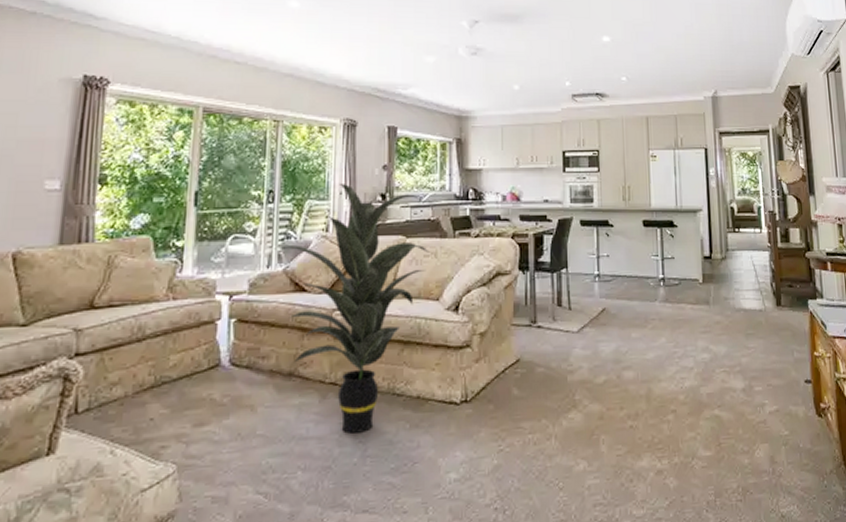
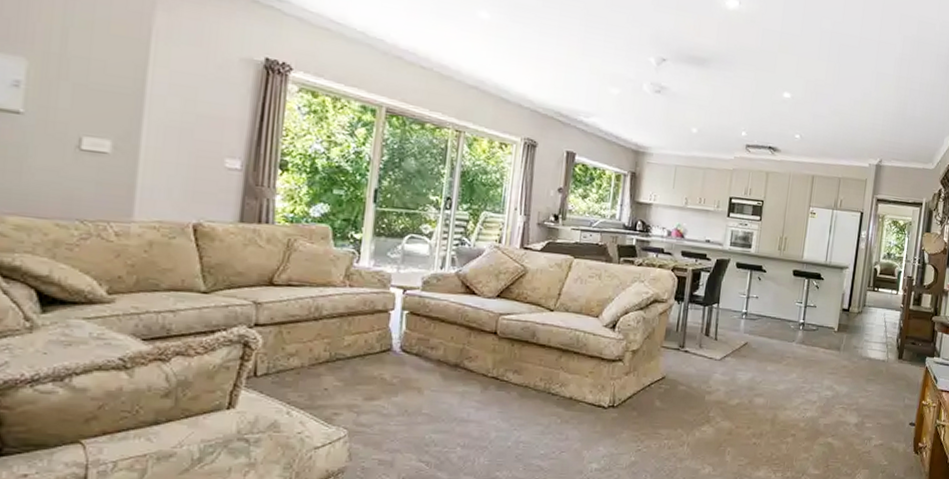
indoor plant: present [278,184,430,434] -> none [452,200,594,422]

